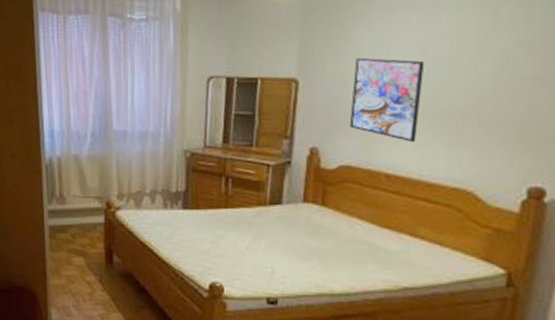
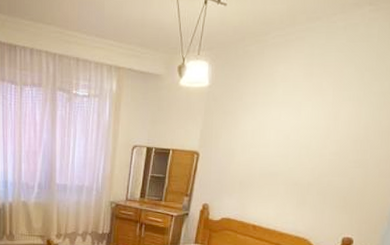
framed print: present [349,57,425,143] -> none [232,139,287,204]

